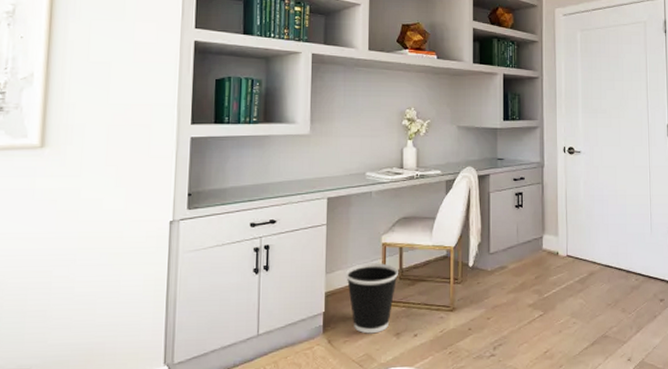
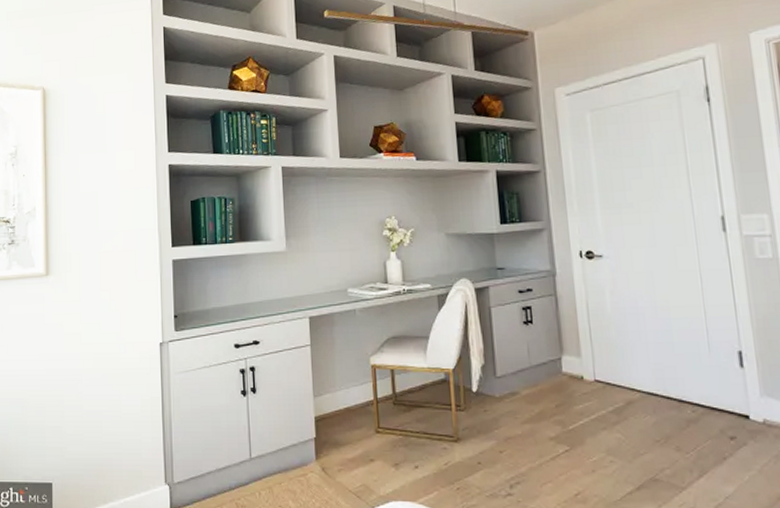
wastebasket: present [346,263,398,334] -> none [335,386,392,463]

